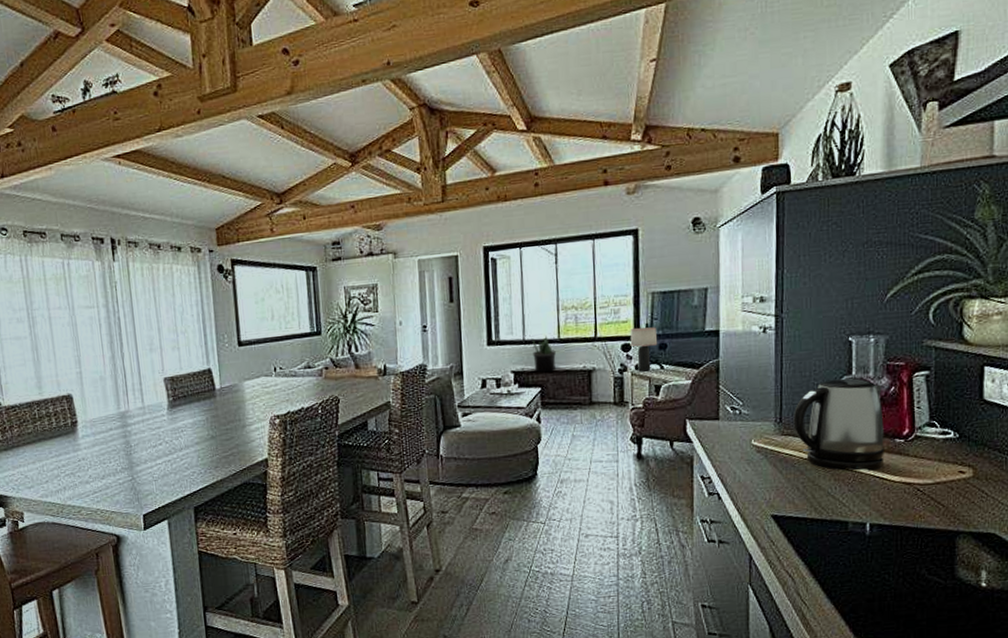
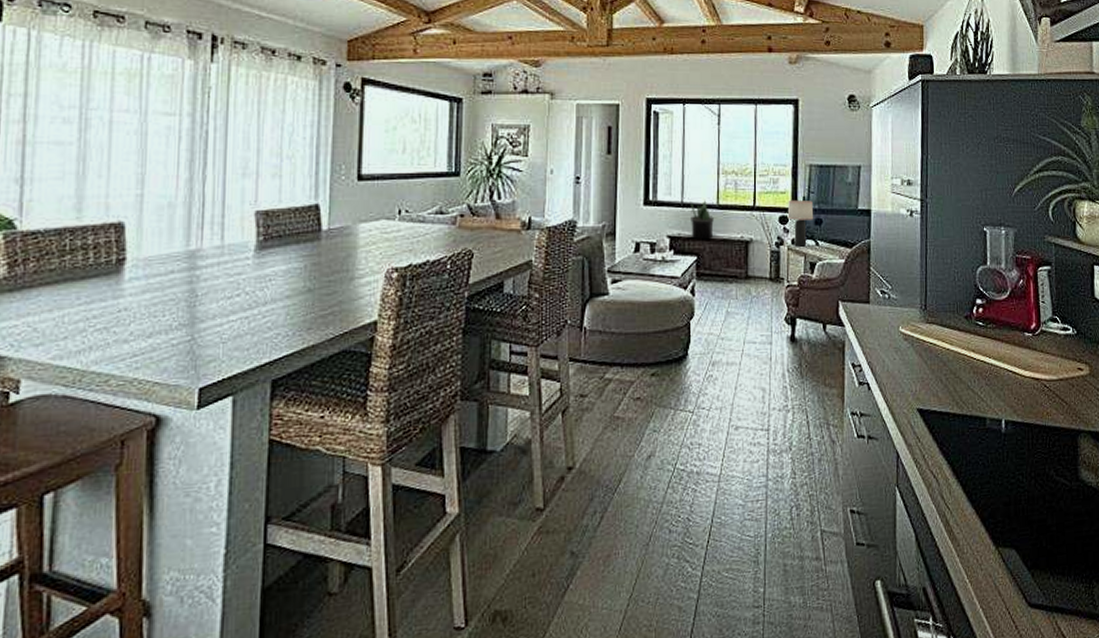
kettle: present [793,378,884,470] -> none [936,268,1016,364]

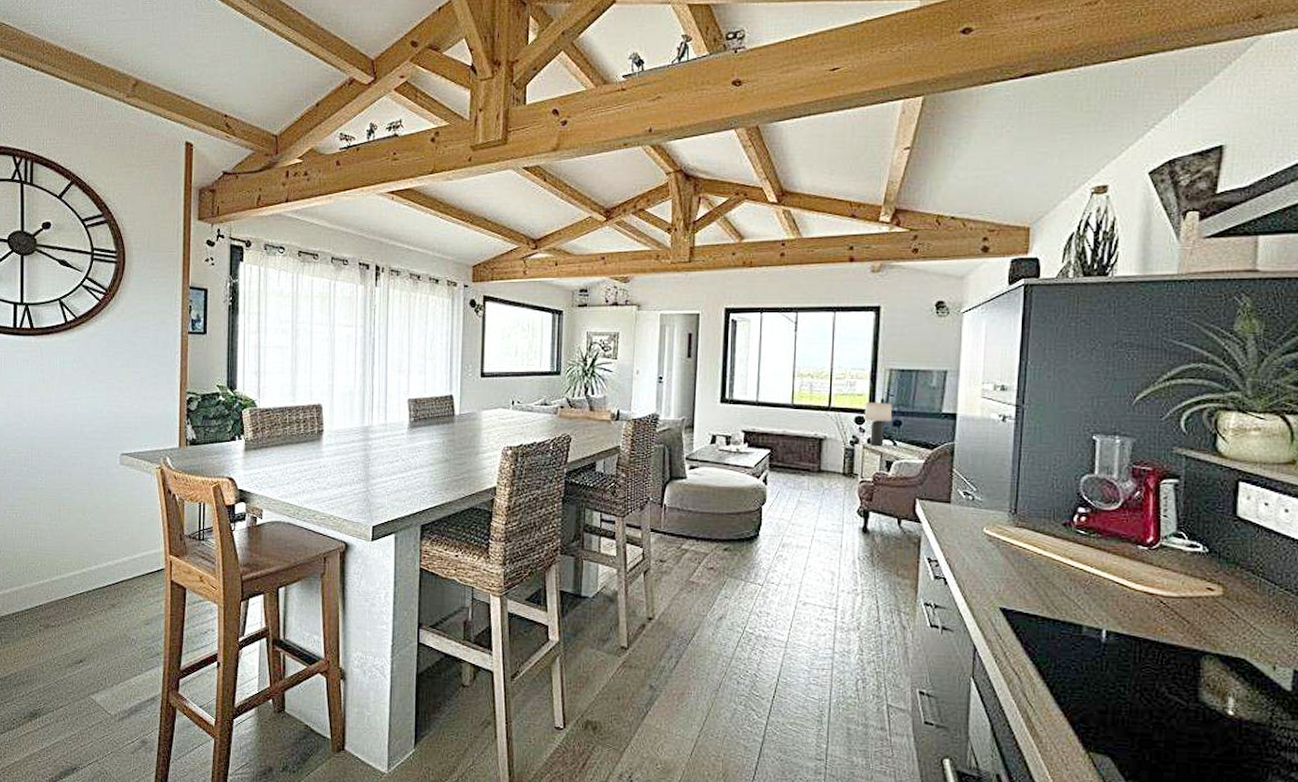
planter: present [691,200,714,240] -> none [765,400,788,436]

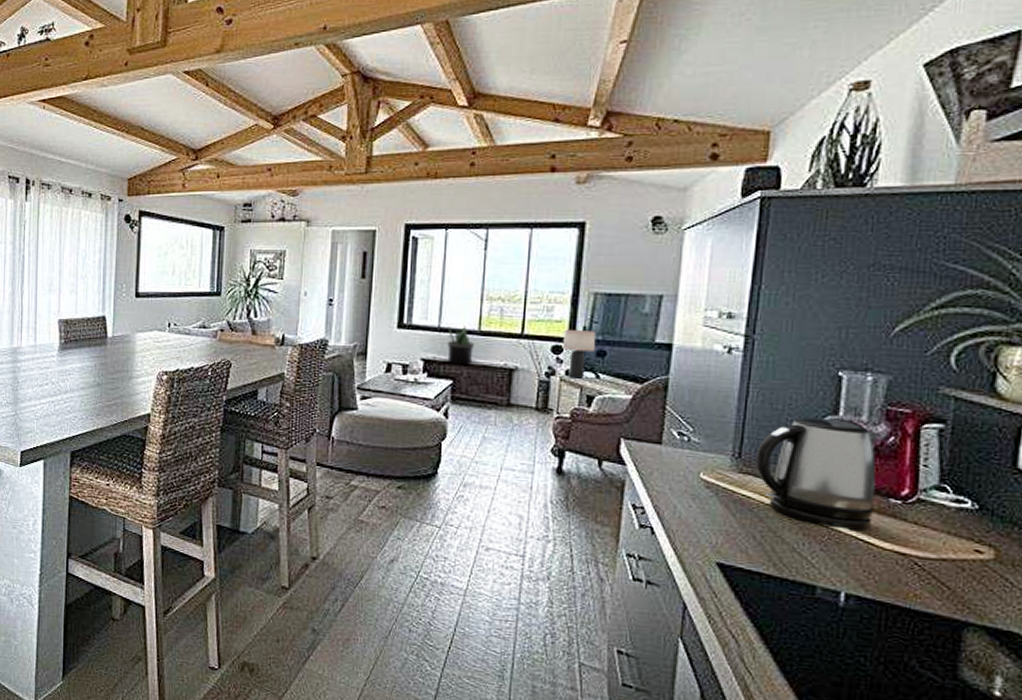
planter: none [765,400,788,436] -> present [447,326,474,365]
kettle: none [1029,476,1126,574] -> present [755,417,877,530]

